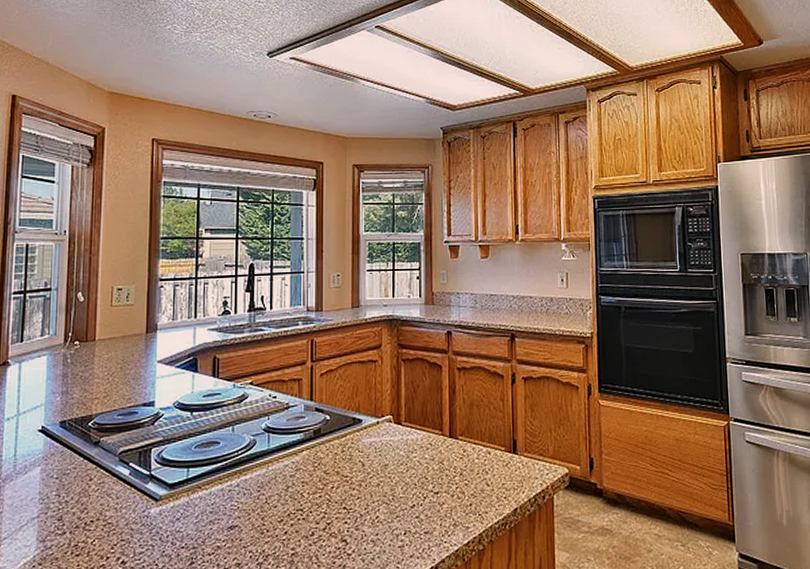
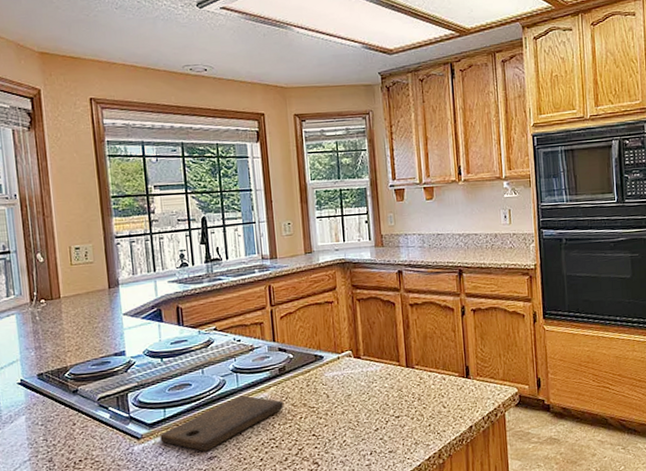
cutting board: none [180,458,315,519] -> present [160,395,283,451]

